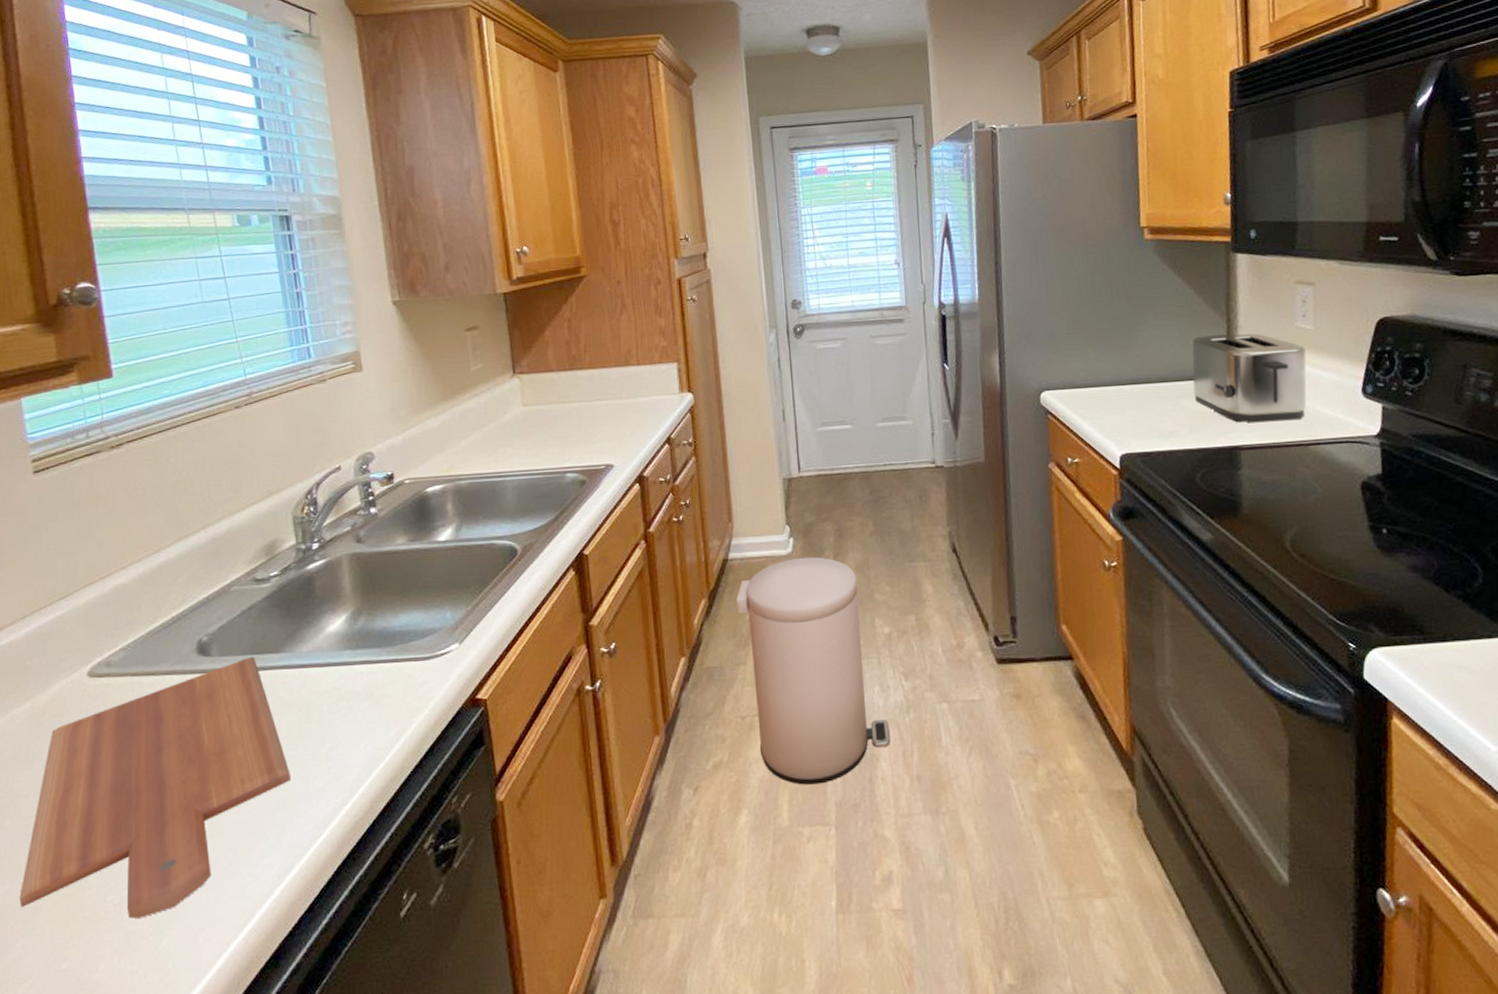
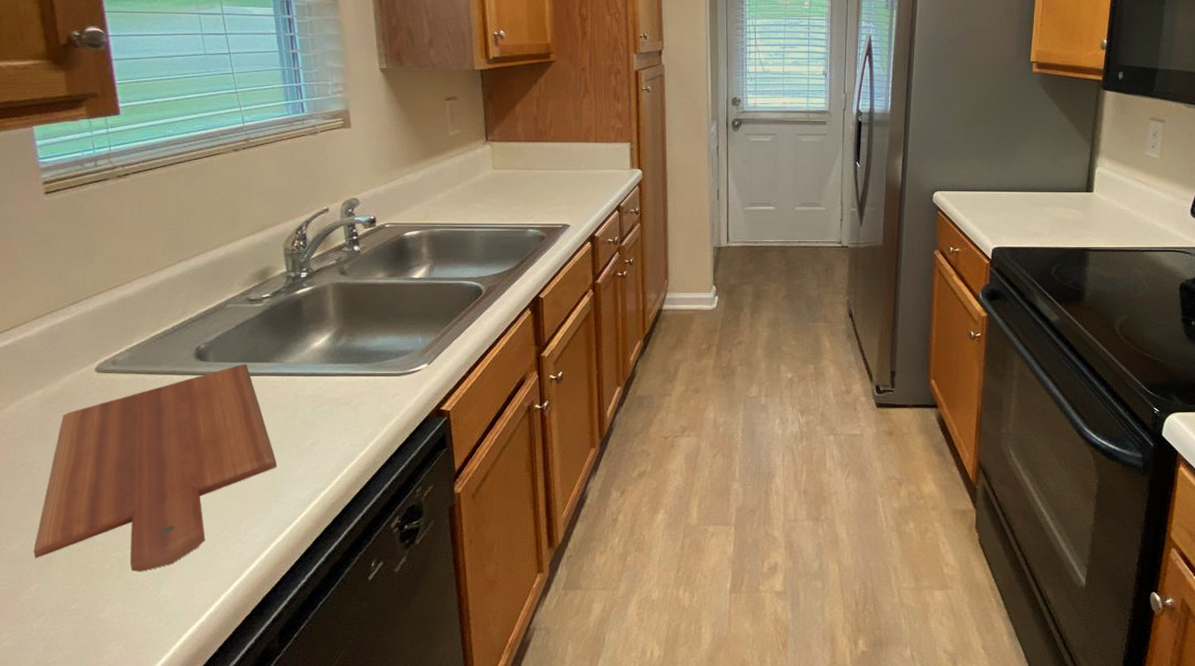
pedal bin: present [736,556,890,785] -> none [667,312,785,493]
toaster: present [1192,333,1307,423] -> none [1057,156,1151,231]

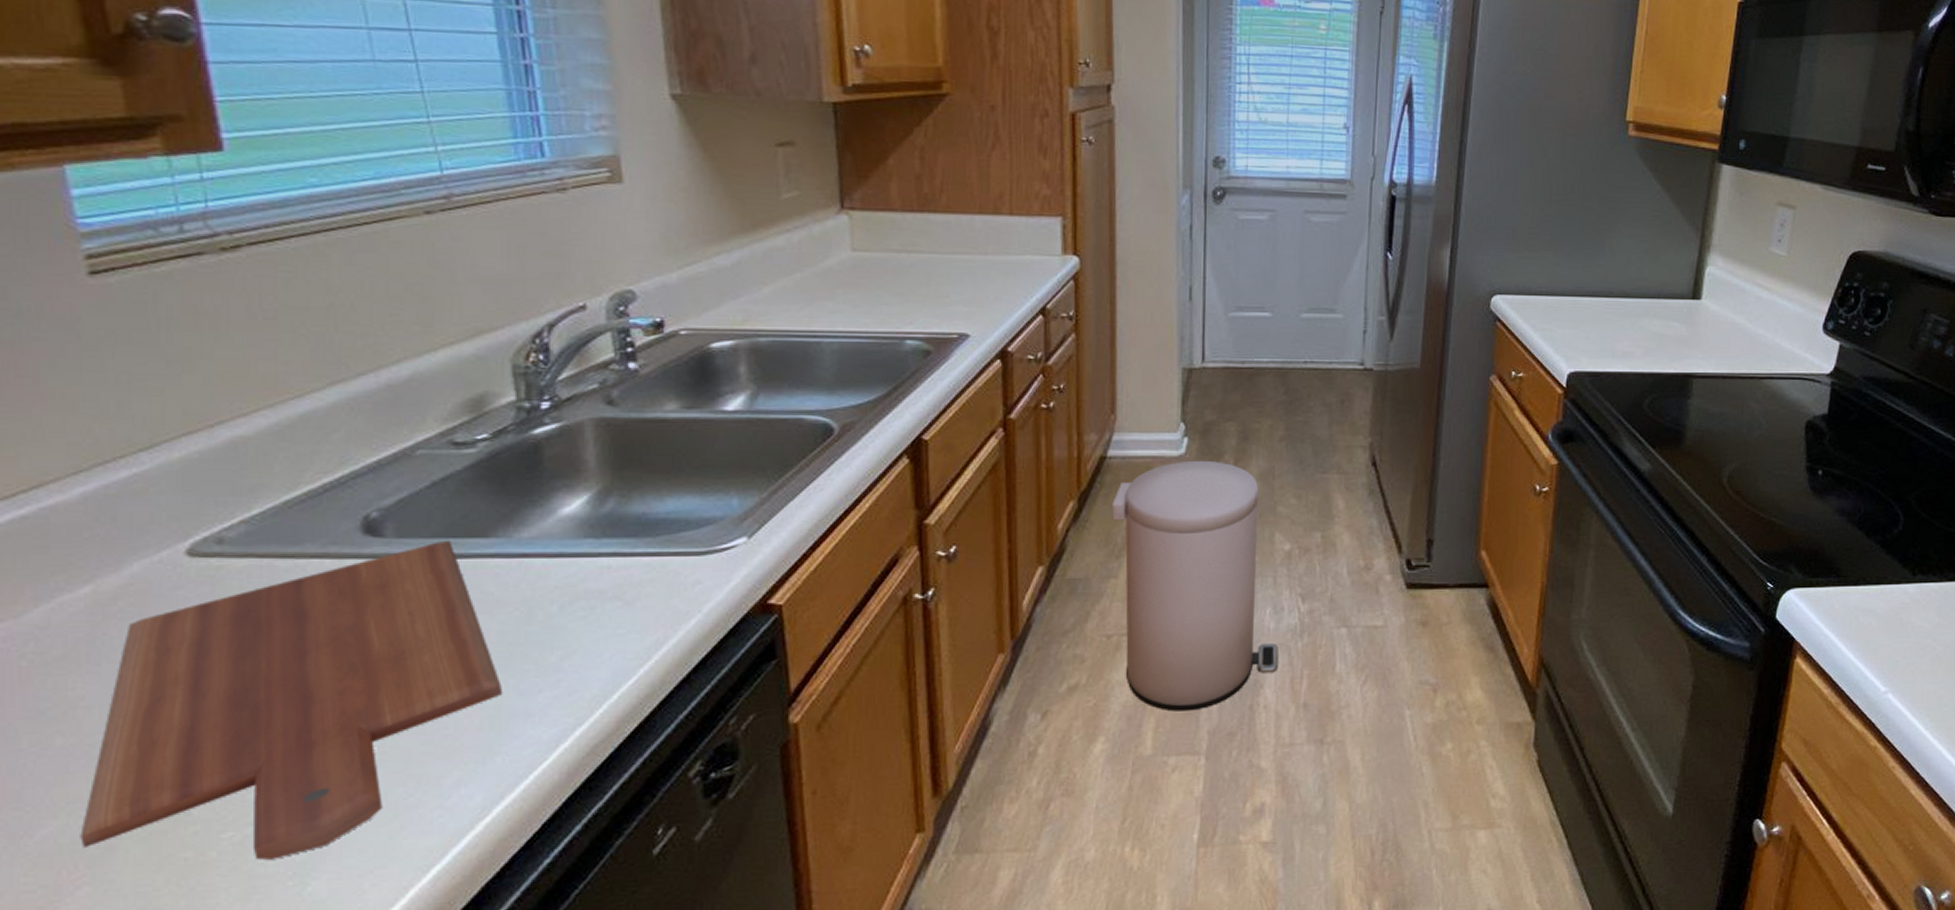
pedal bin: none [667,312,785,493] -> present [1112,460,1278,711]

